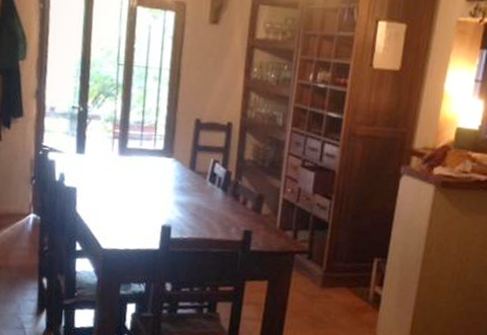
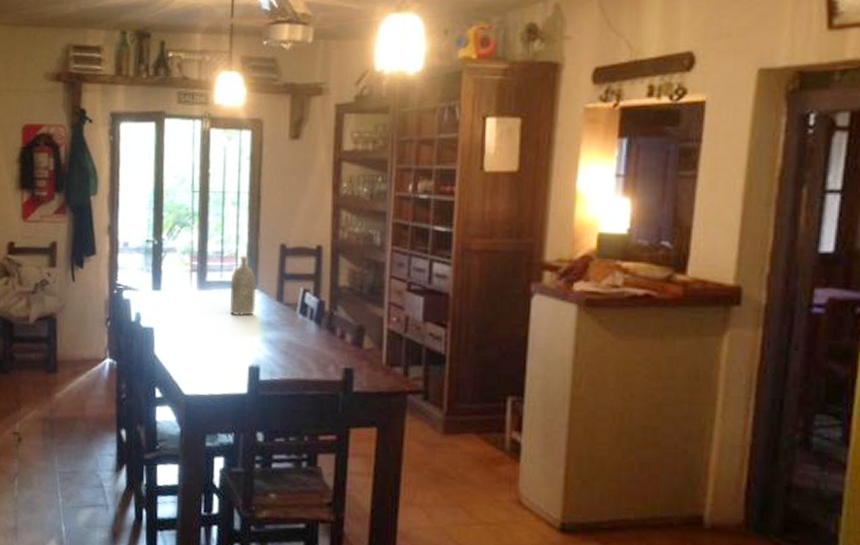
bottle: none [147,126,173,181] -> present [230,255,257,317]

